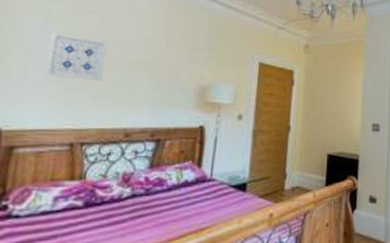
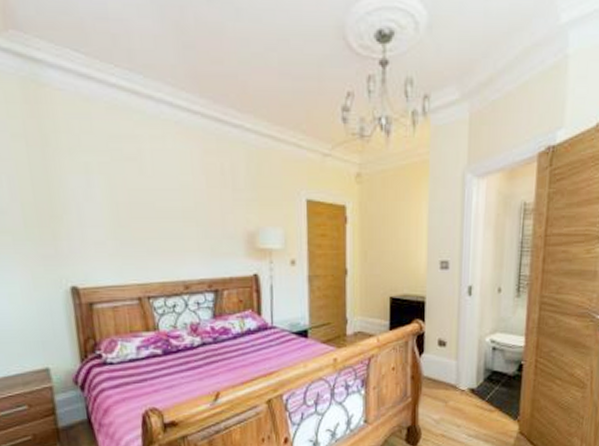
wall art: present [45,32,107,81] -> none [97,187,153,234]

